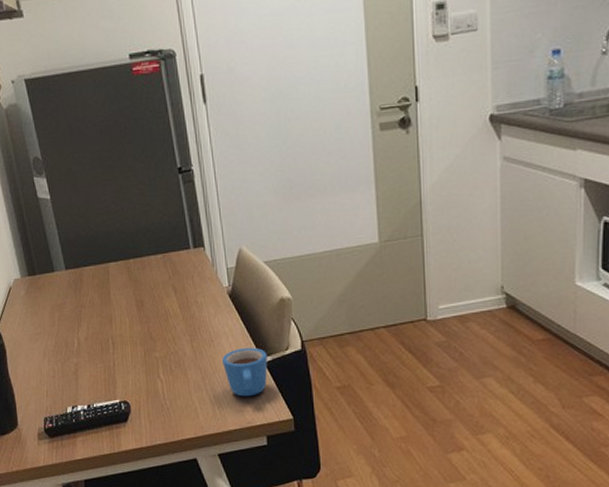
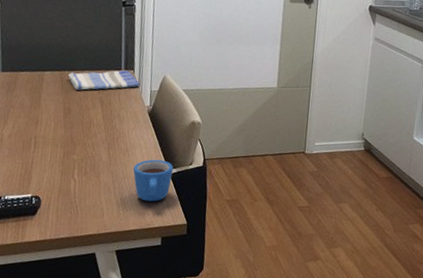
dish towel: none [133,248,214,279] -> present [67,70,141,90]

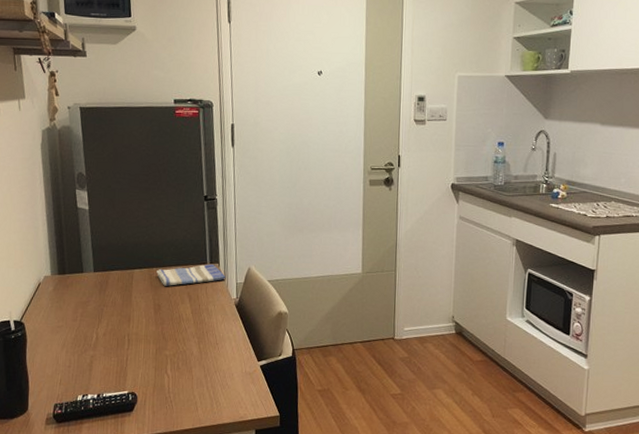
mug: present [133,159,173,202] -> none [224,351,263,395]

